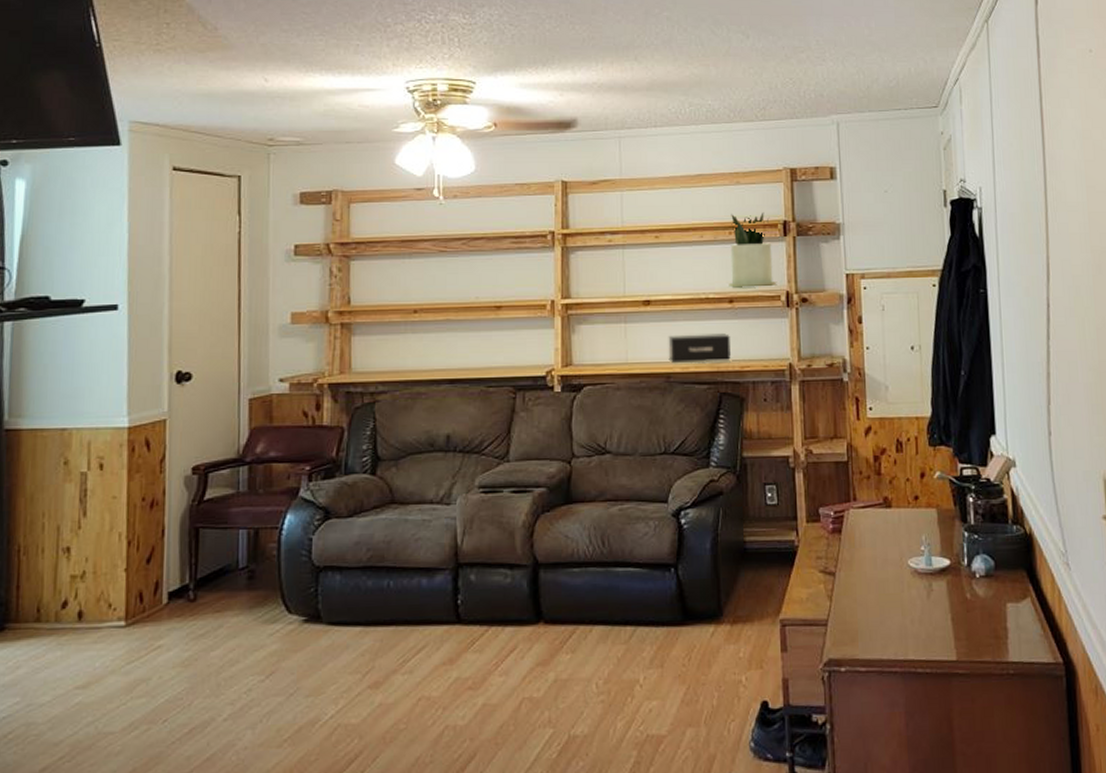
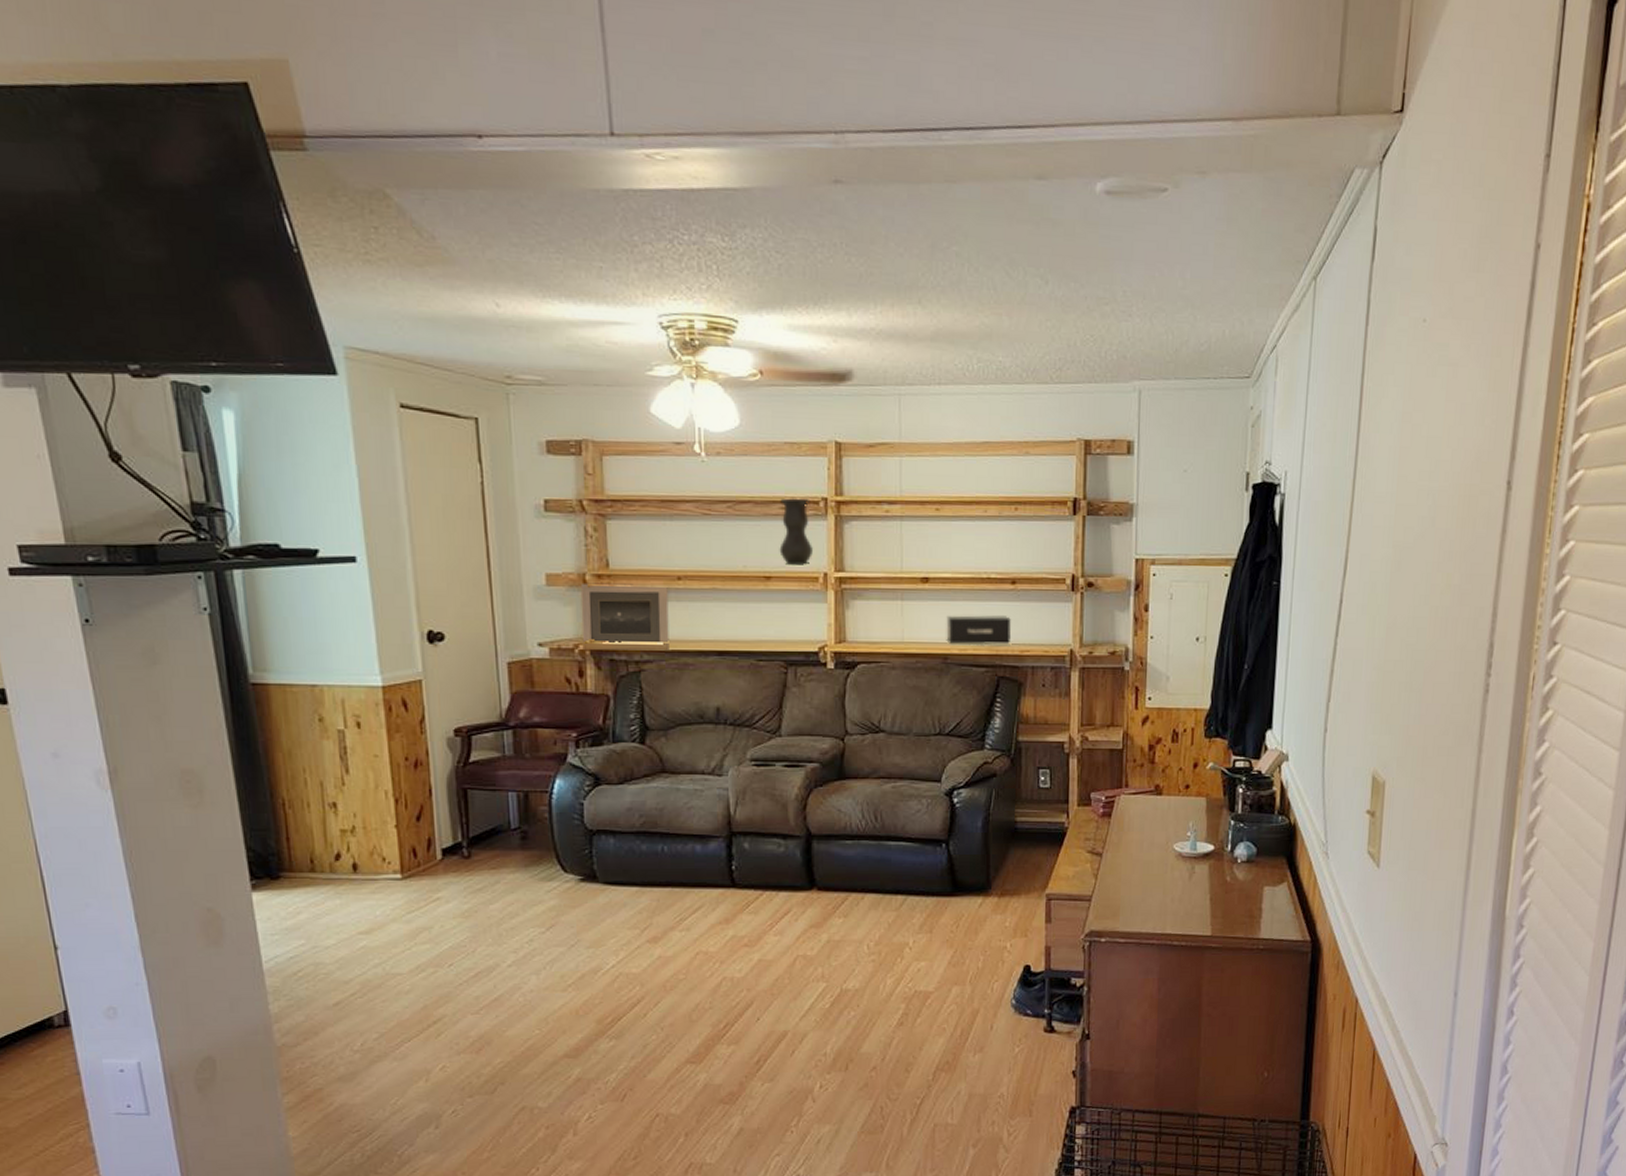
picture frame: none [321,318,404,385] -> present [580,583,670,652]
vase: none [509,234,541,294] -> present [779,499,812,565]
planter: present [727,212,777,288] -> none [1010,488,1063,569]

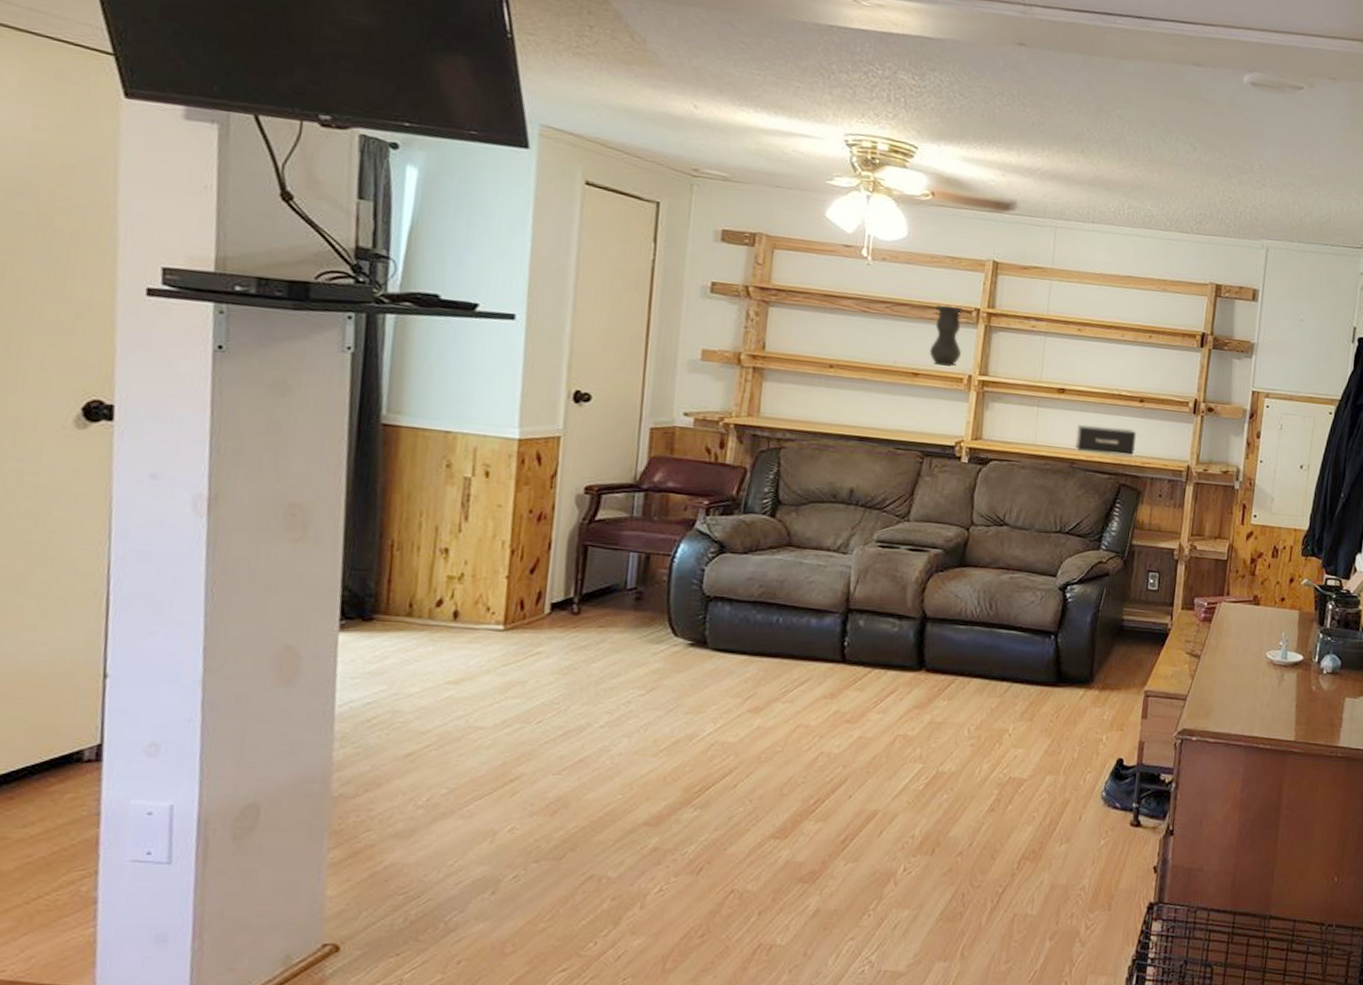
picture frame: present [580,583,670,652] -> none [727,361,819,432]

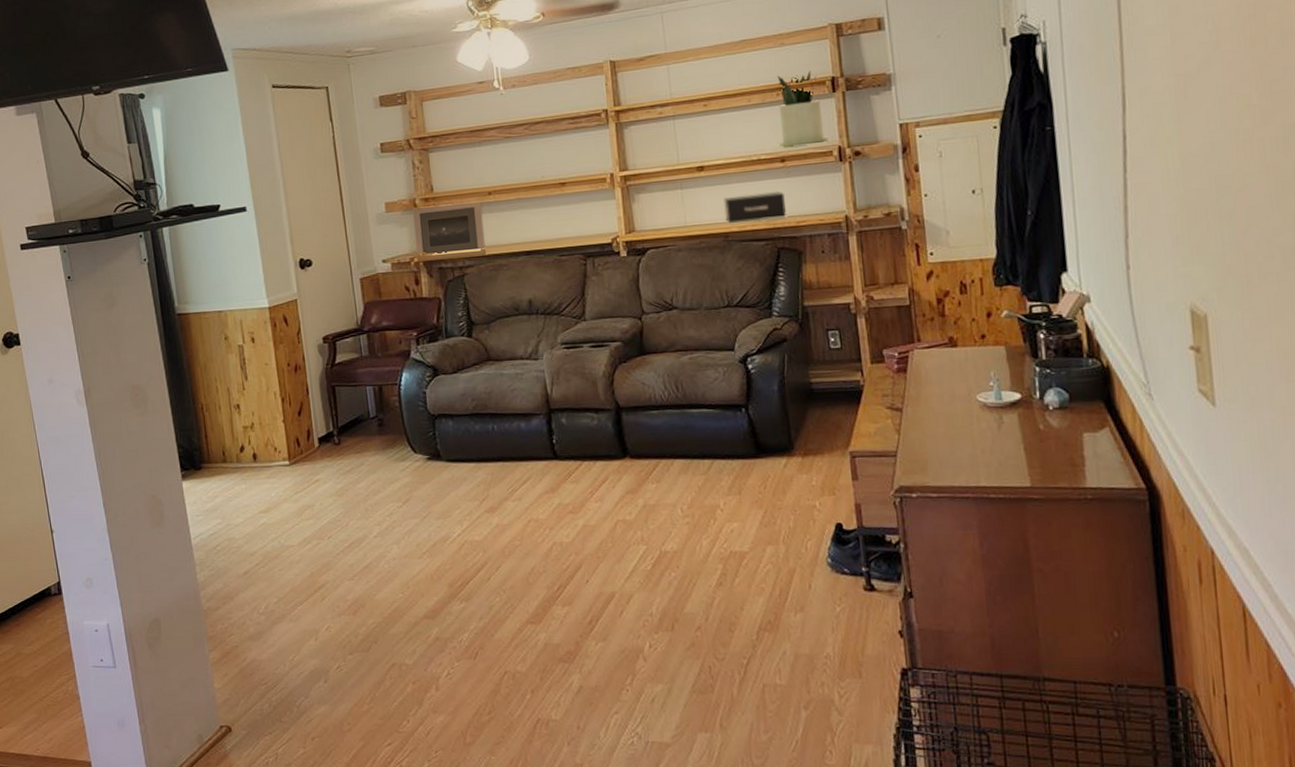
picture frame: none [727,361,819,432] -> present [412,202,486,263]
vase: present [929,306,963,367] -> none [568,113,599,171]
planter: none [1140,319,1190,393] -> present [777,71,829,147]

